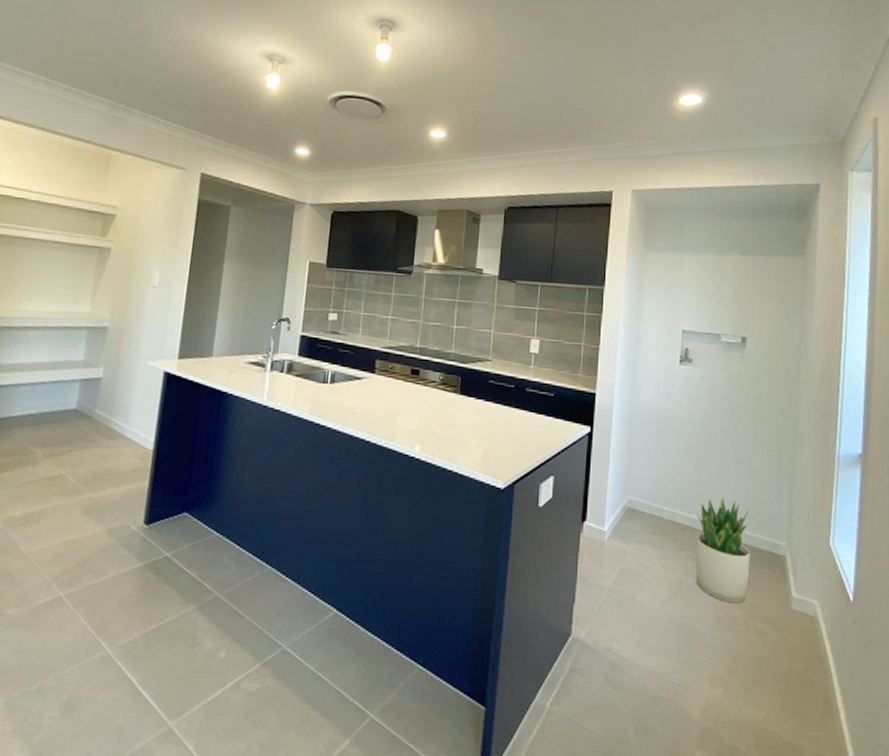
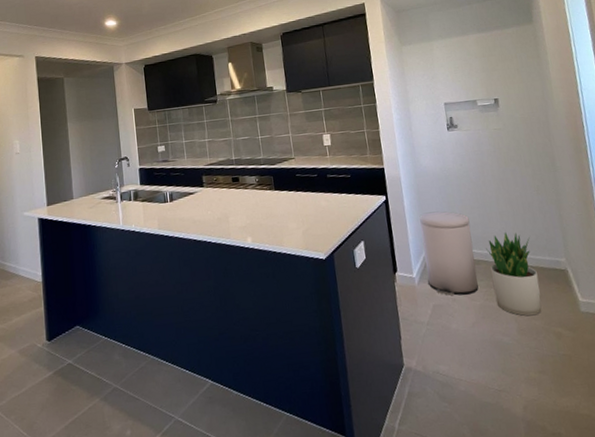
pedal bin: none [620,456,684,564] -> present [419,211,479,296]

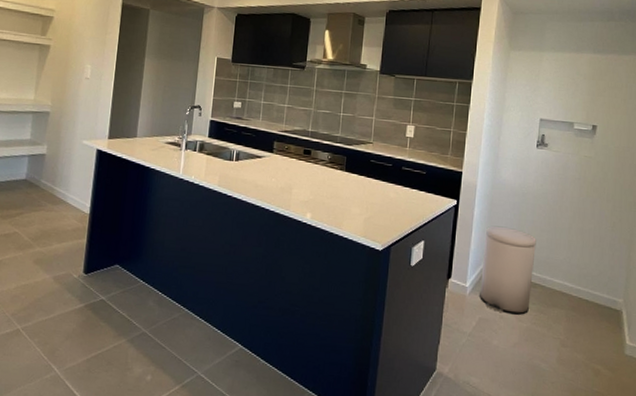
planter: present [486,232,542,316] -> none [543,261,593,349]

